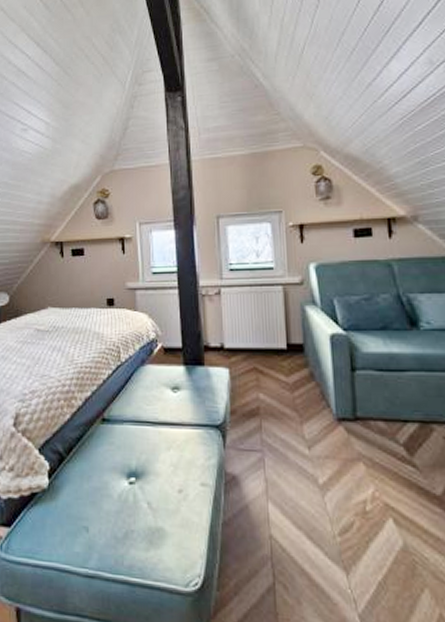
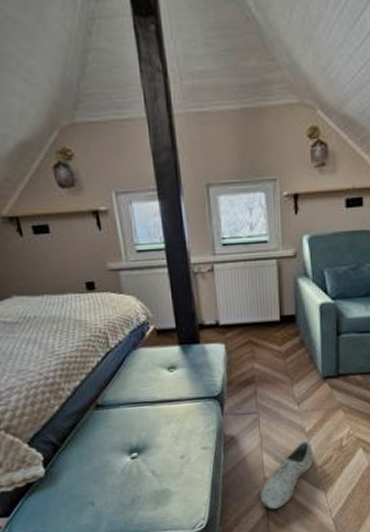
shoe: none [262,495,331,582] -> present [258,440,314,509]

